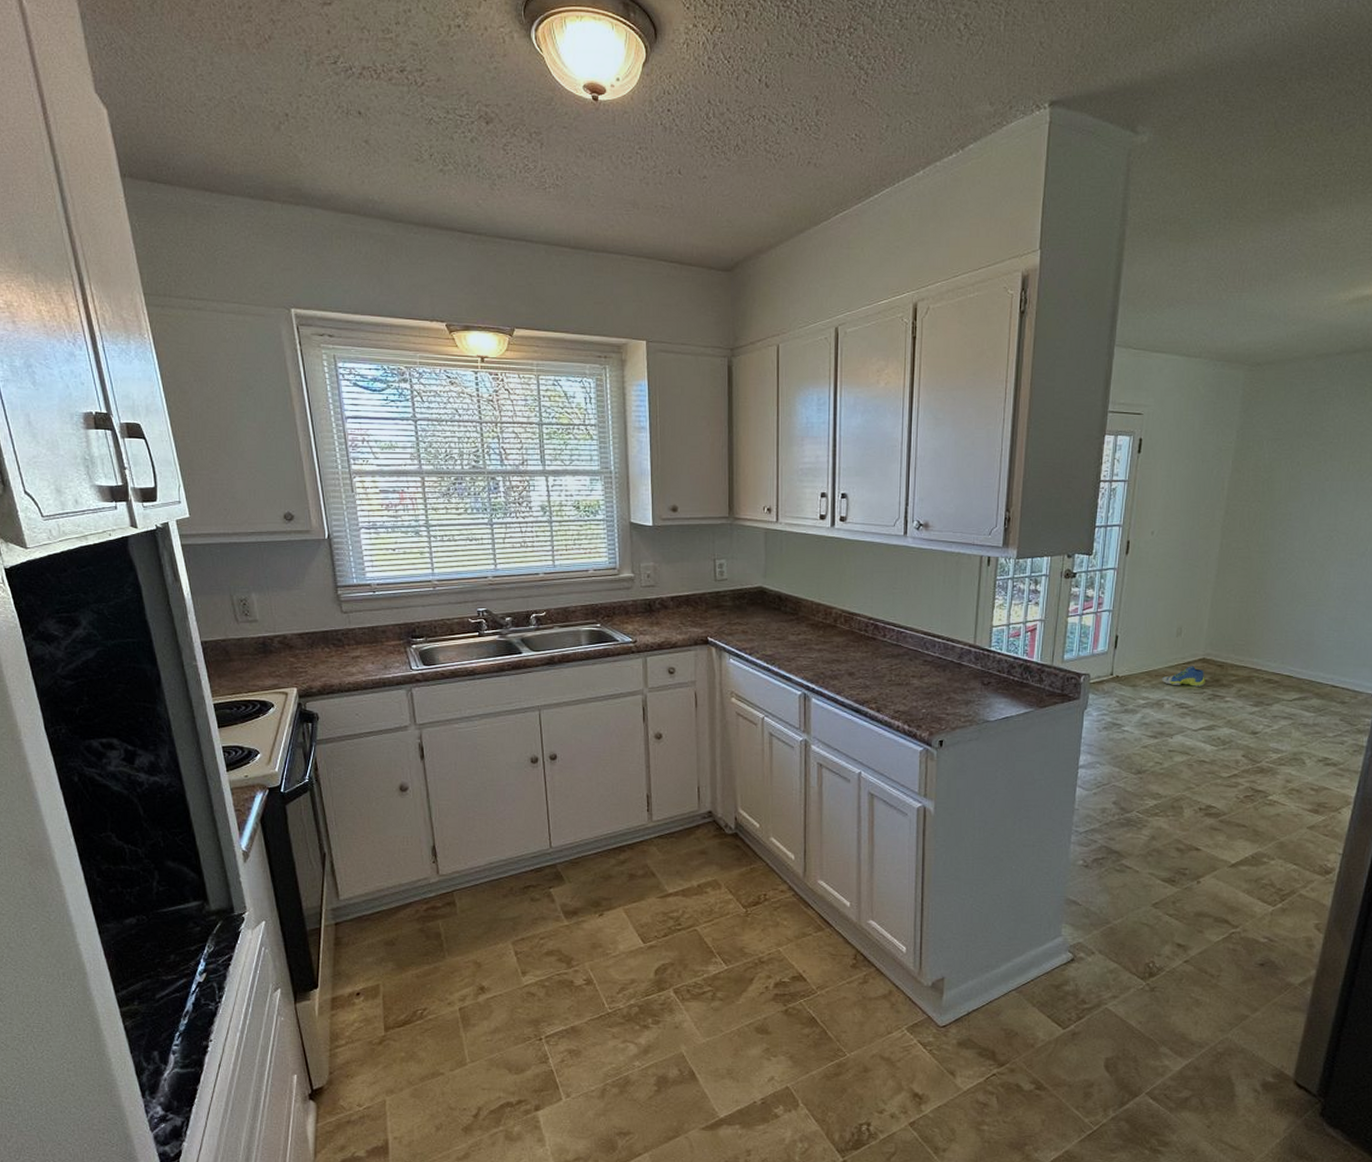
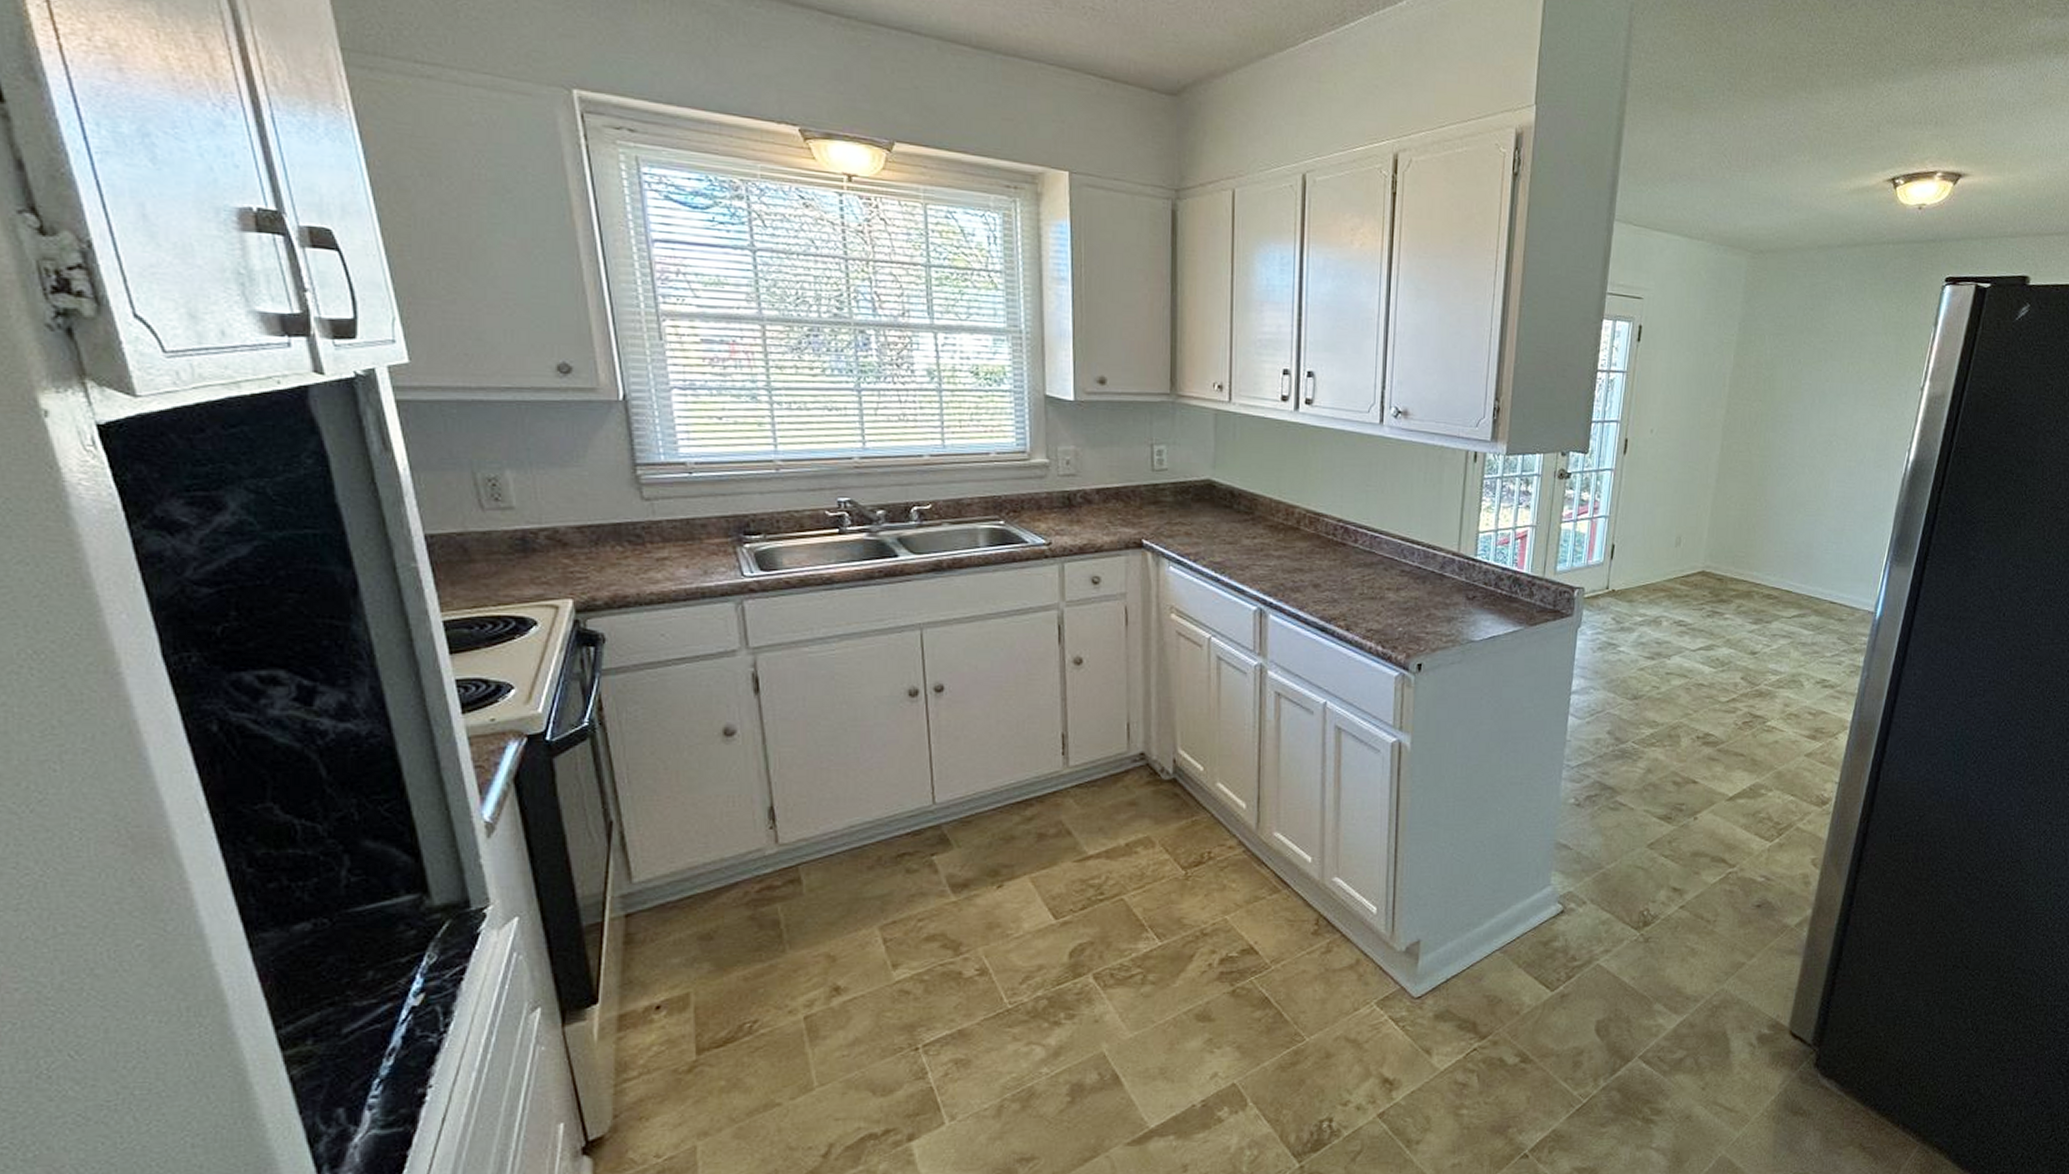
sneaker: present [1161,666,1205,687] -> none [1659,579,1705,602]

